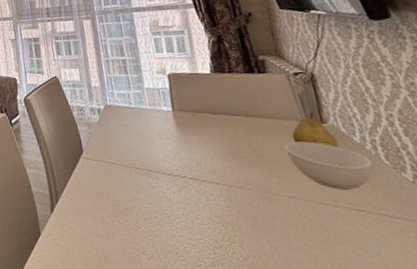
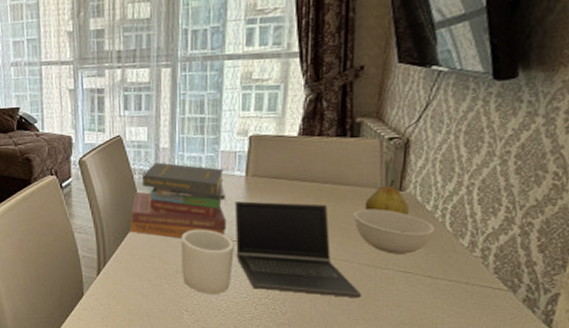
books: none [74,99,166,174] -> present [129,162,227,239]
mug: none [124,163,183,234] -> present [181,229,234,294]
laptop computer: none [168,135,323,241] -> present [234,201,362,299]

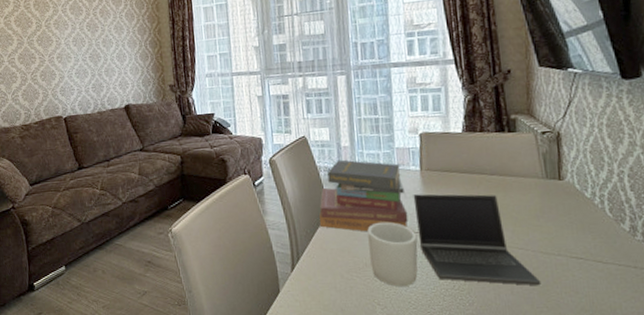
soup bowl: present [354,209,435,254] -> none [522,197,597,241]
fruit: present [364,180,409,215] -> none [530,170,570,203]

